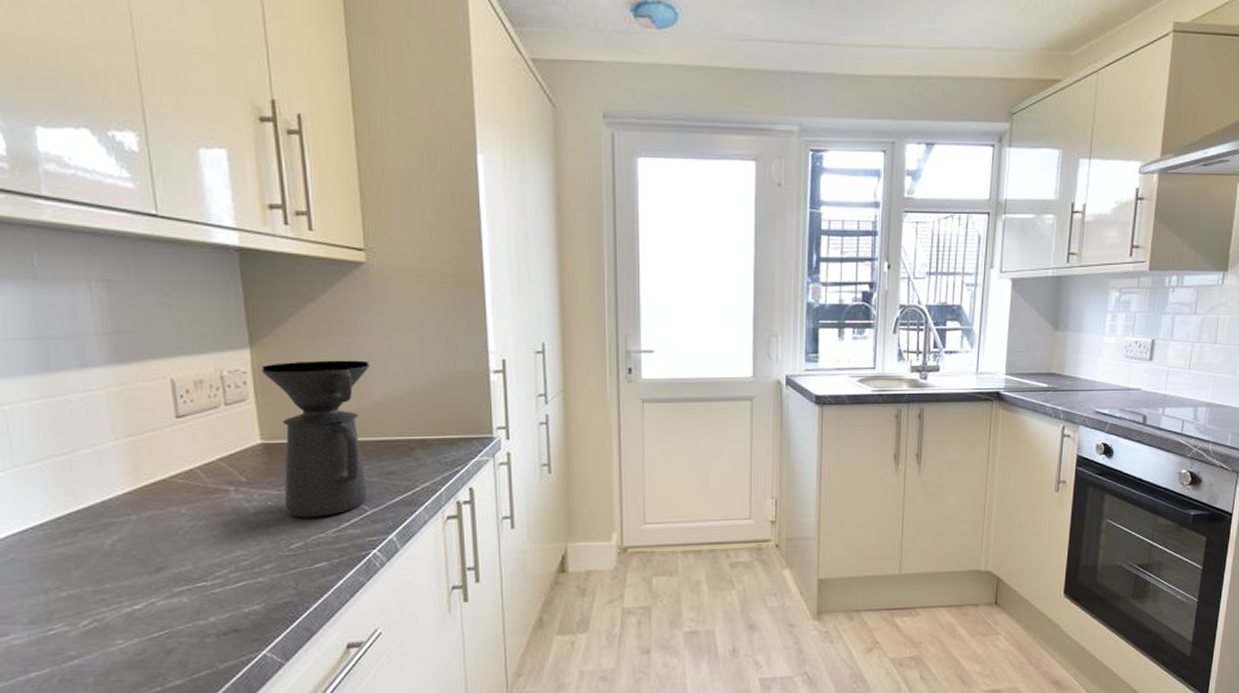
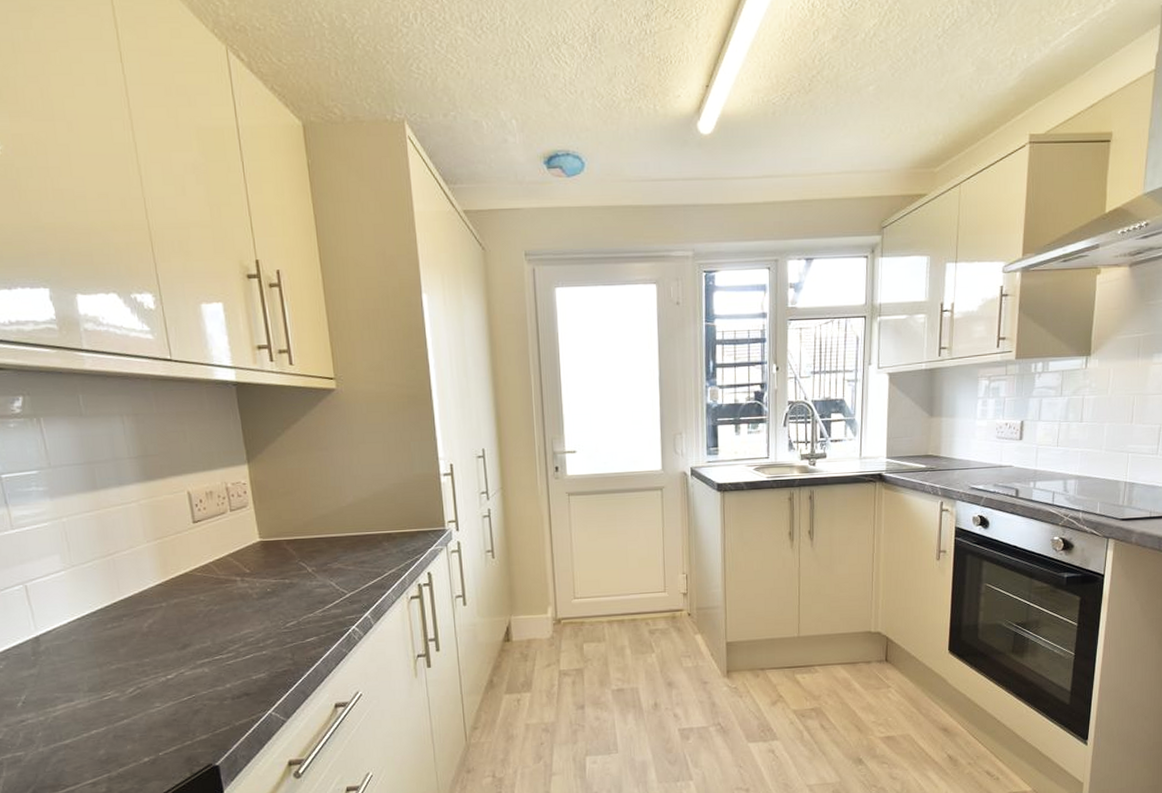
coffee maker: present [261,360,370,518] -> none [257,470,346,601]

